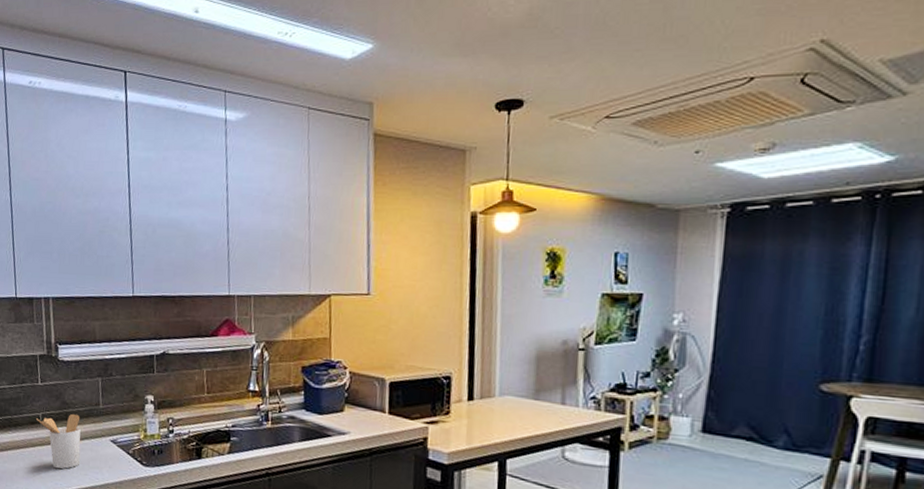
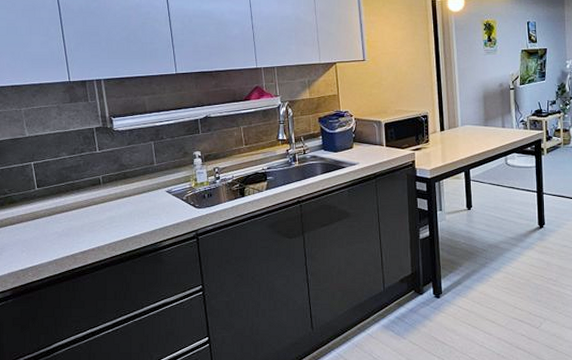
utensil holder: present [36,413,81,469] -> none [97,173,140,220]

